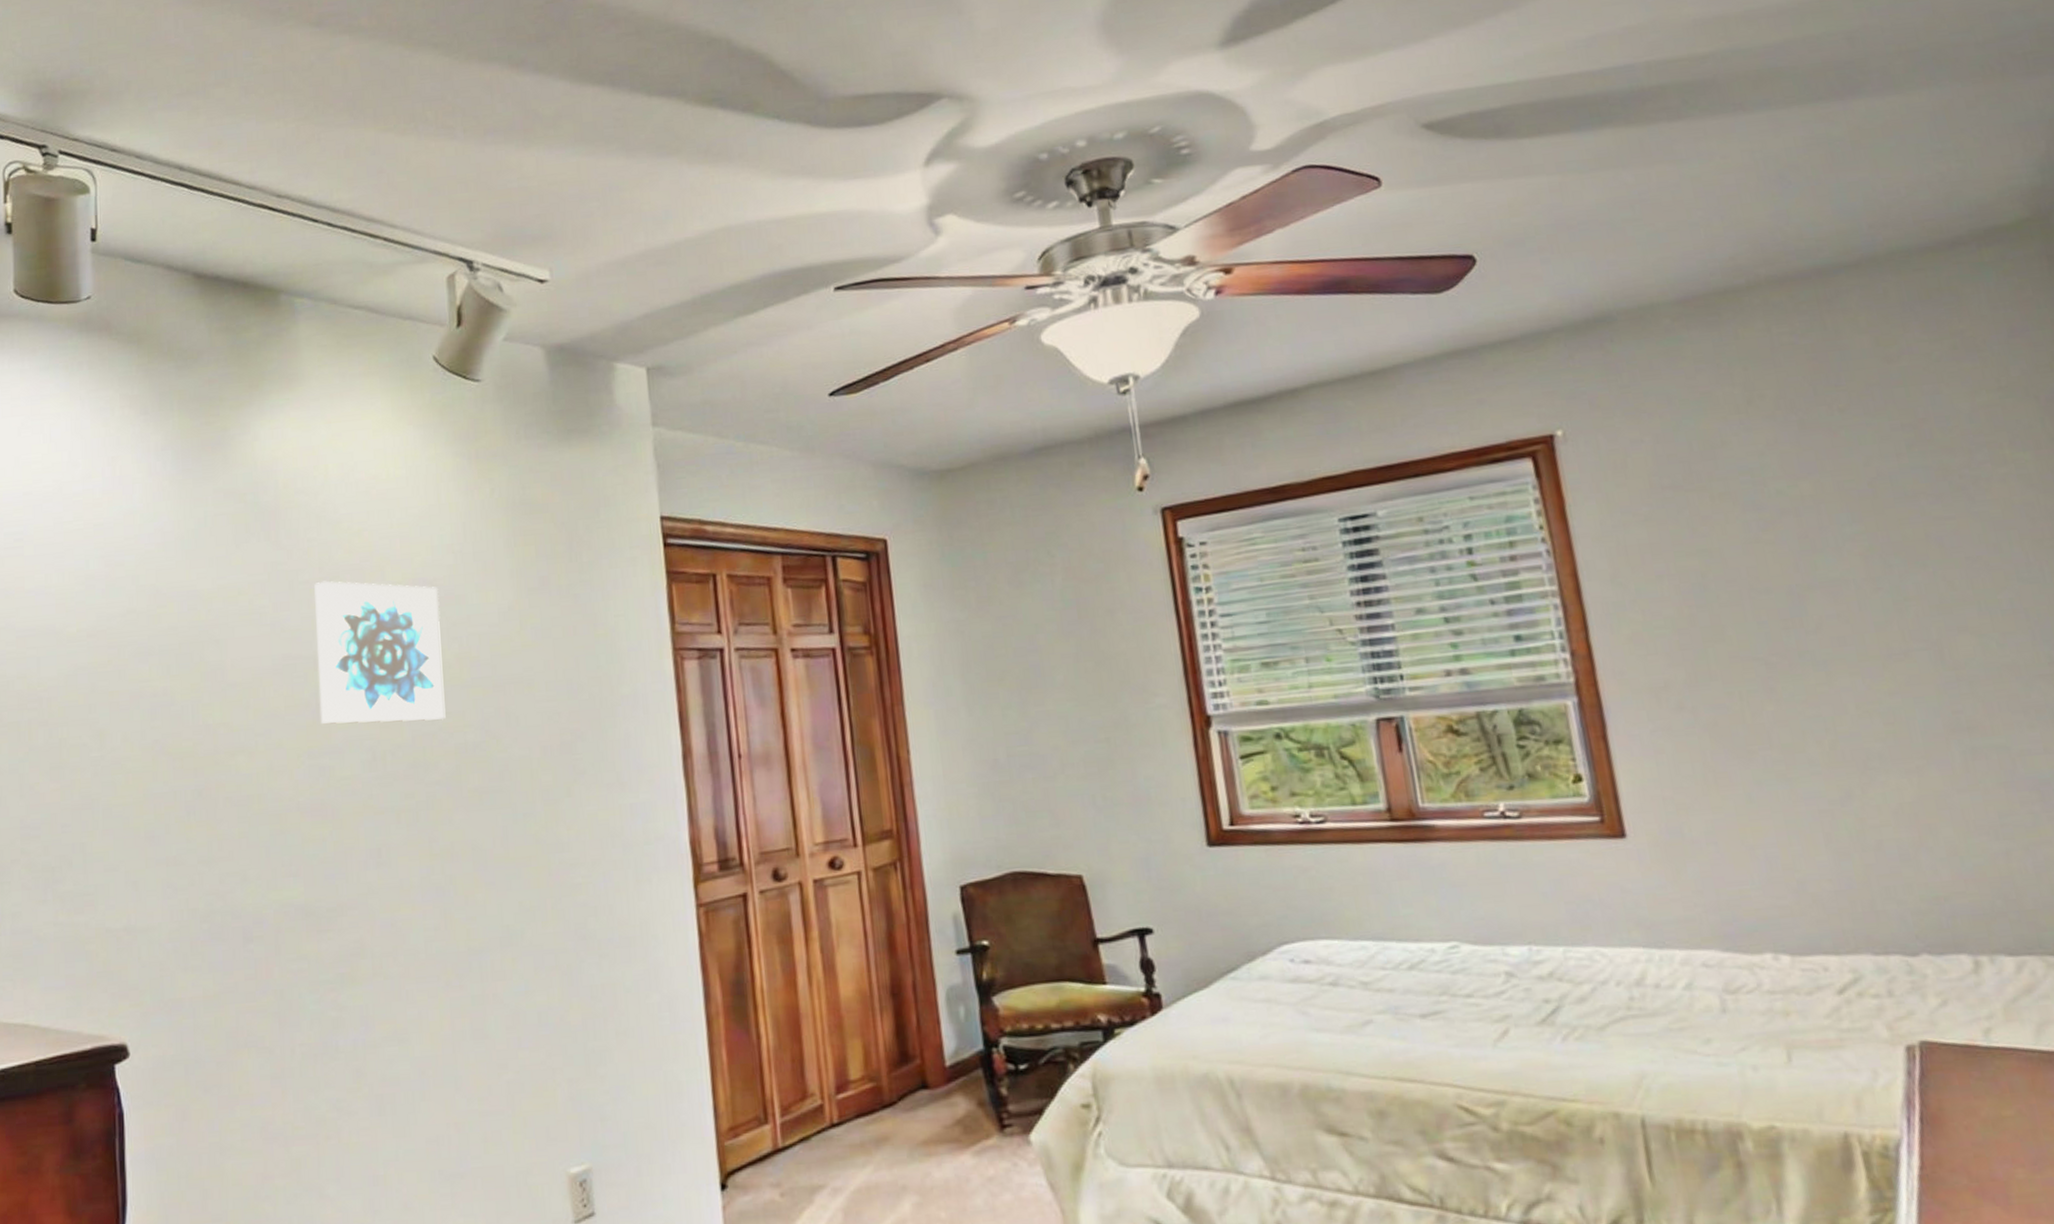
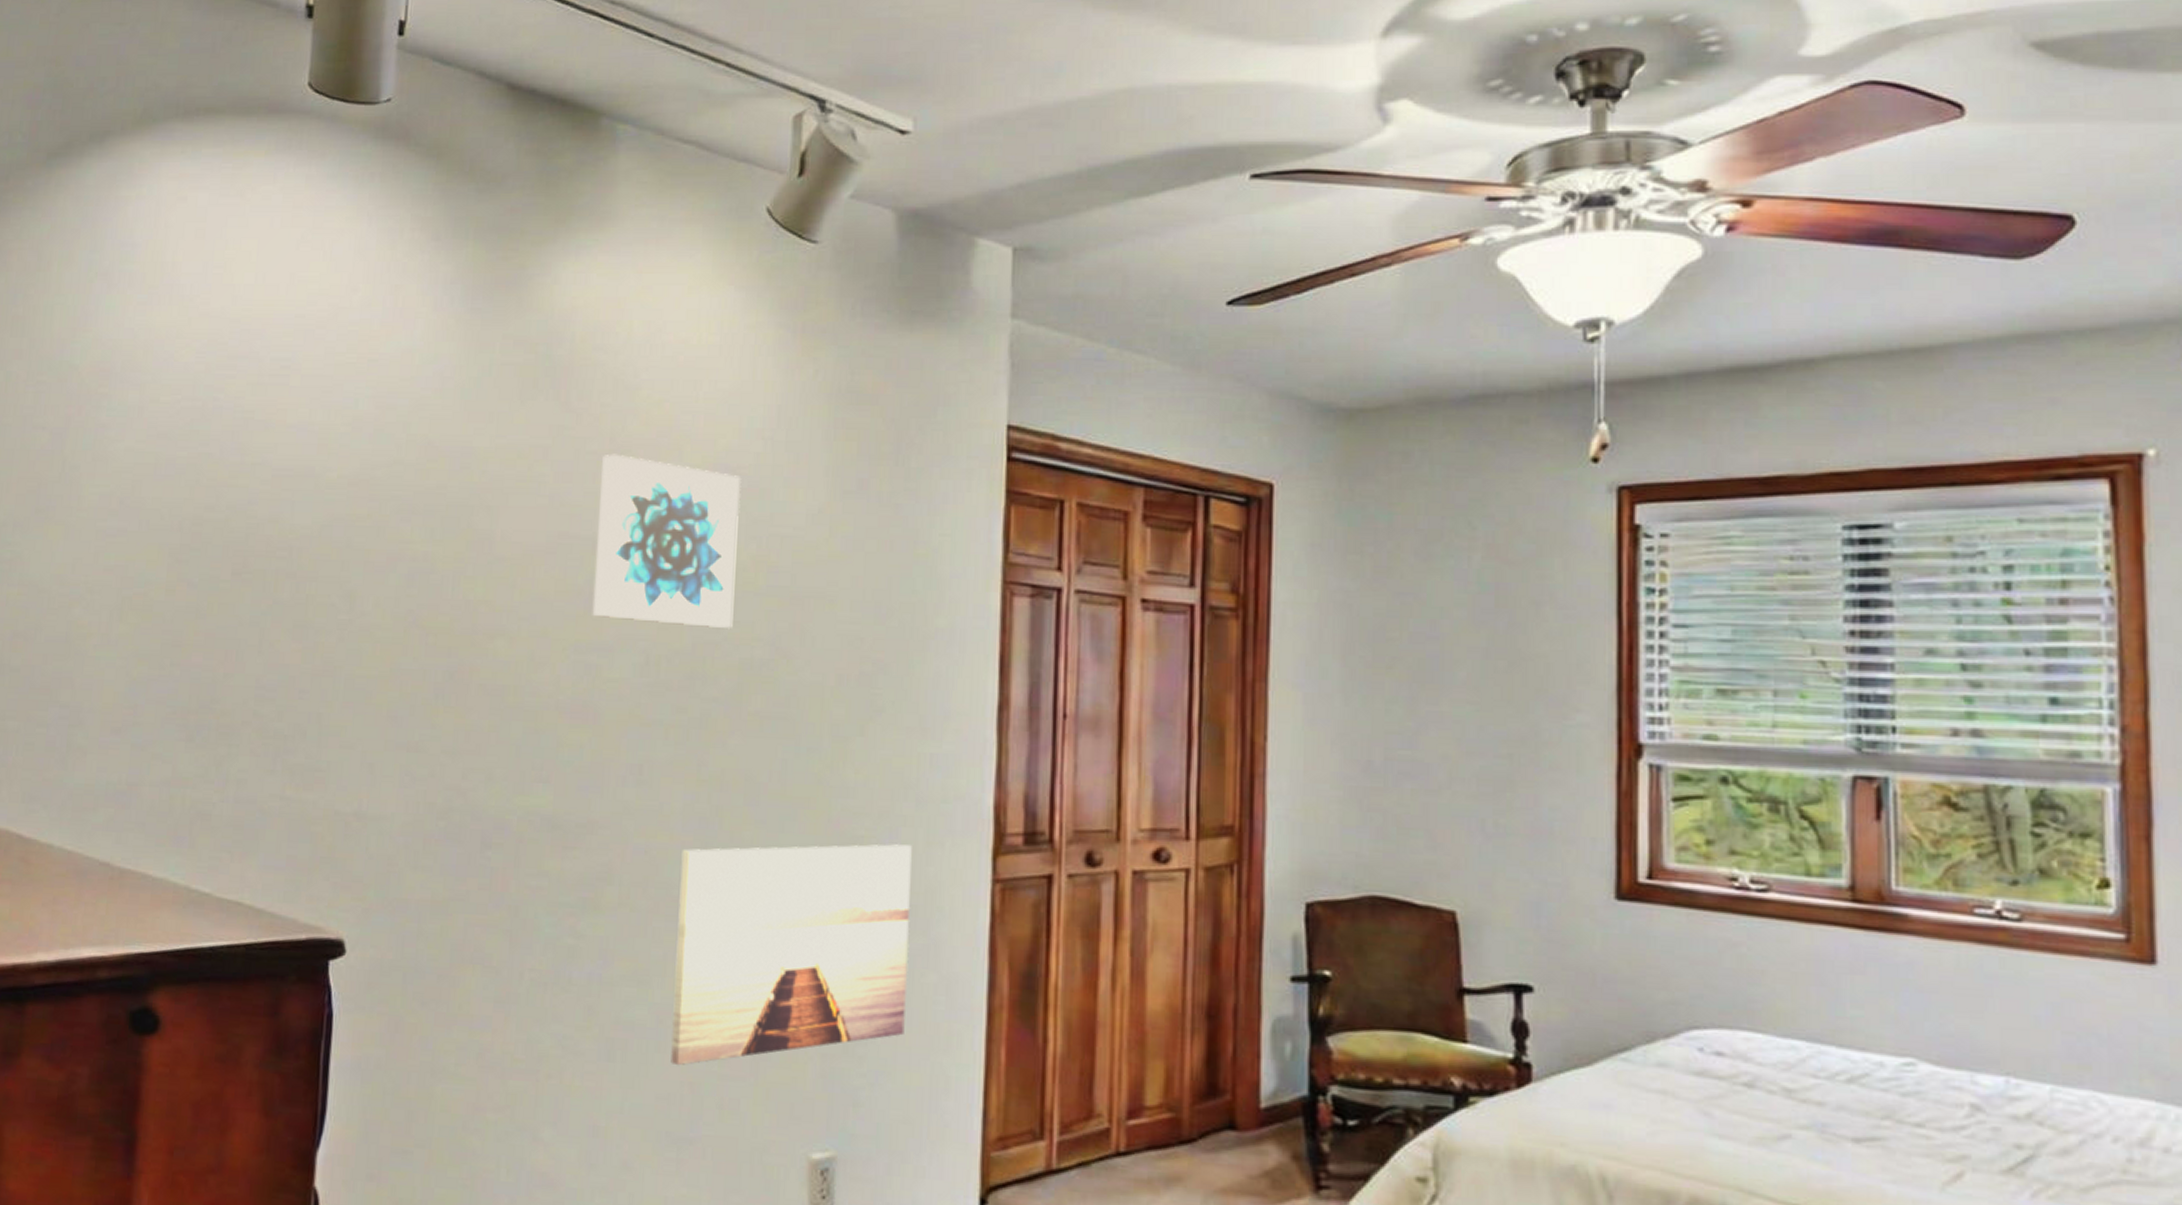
wall art: none [424,885,637,1110] -> present [670,844,912,1066]

